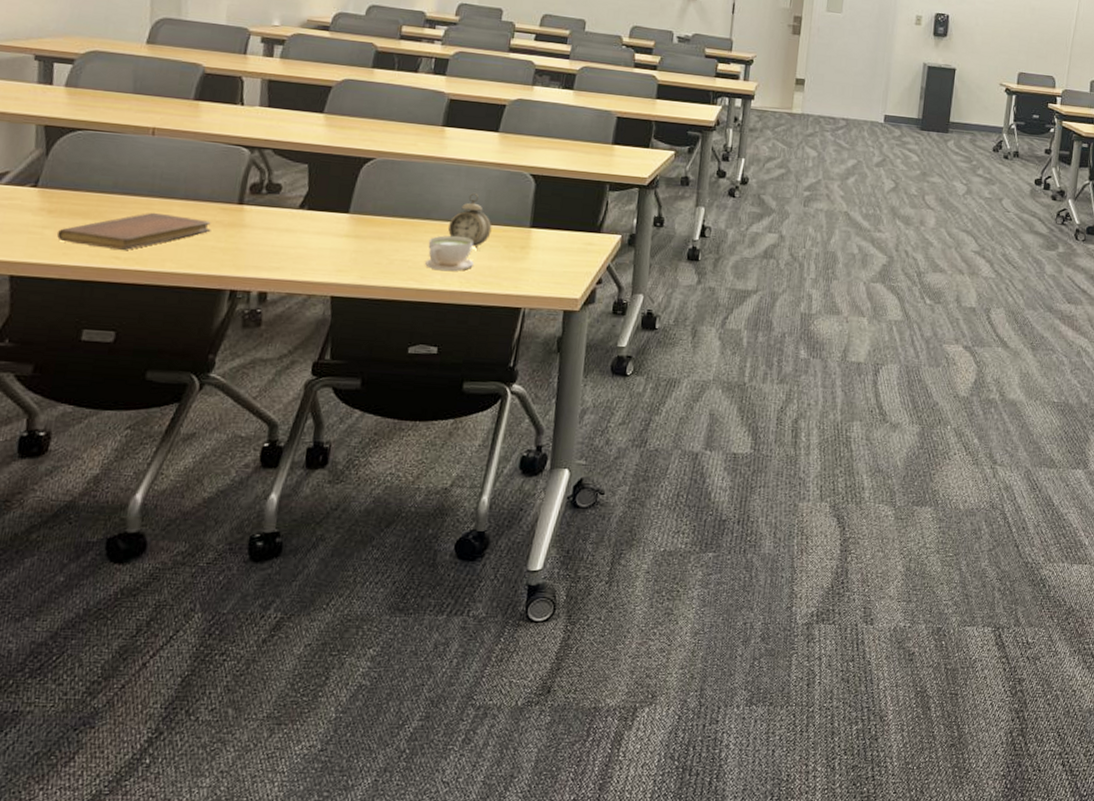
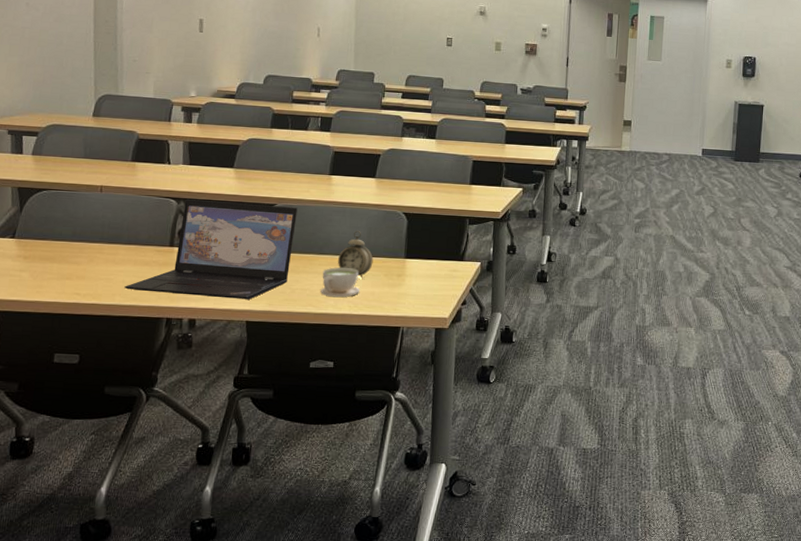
notebook: present [56,212,211,250] -> none [31,255,150,287]
laptop: none [177,147,402,271] -> present [124,198,298,300]

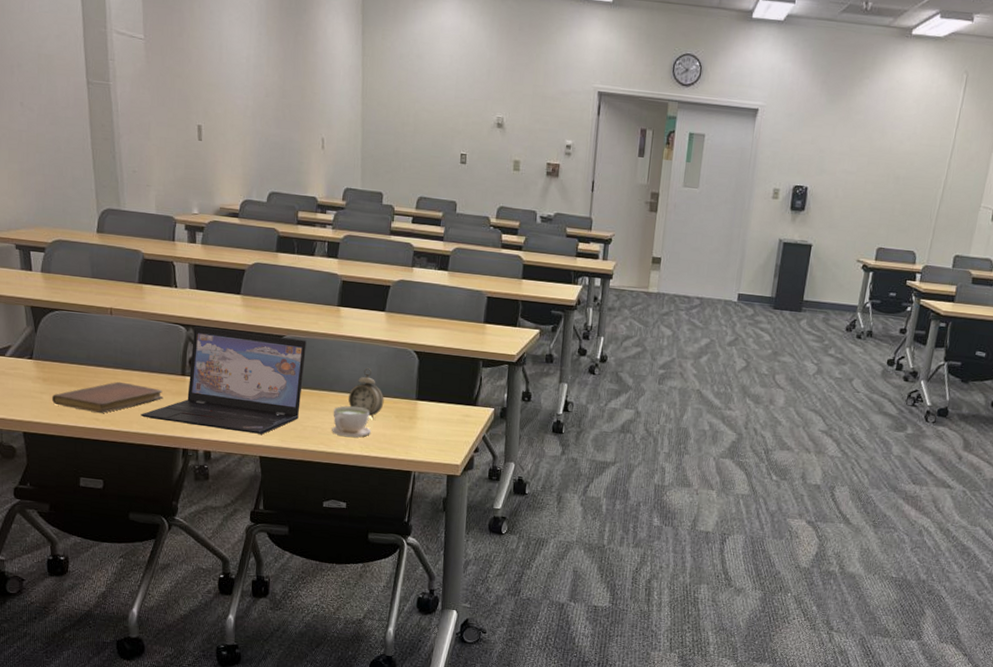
notebook: none [31,255,150,287] -> present [51,381,164,413]

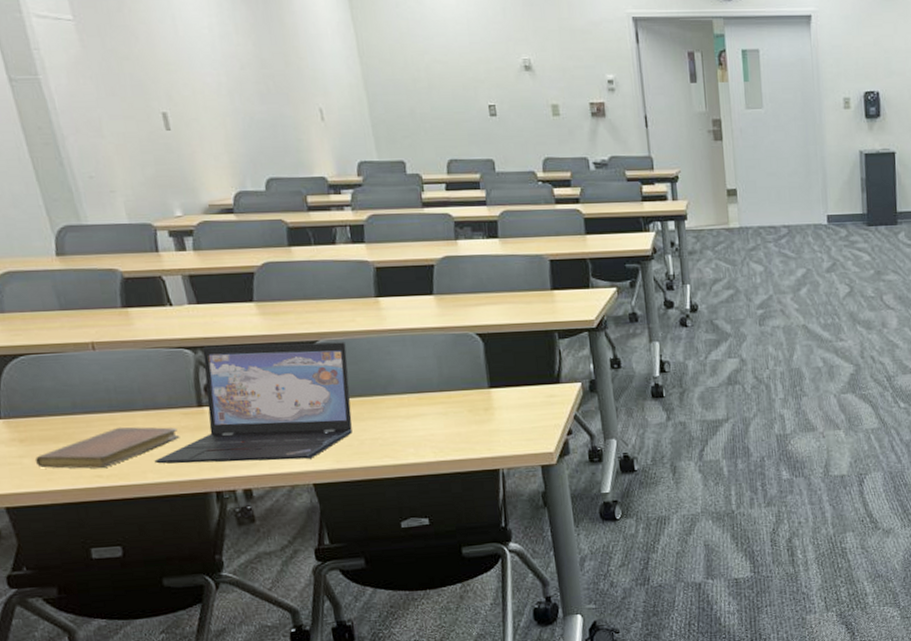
coffee cup: present [332,405,372,438] -> none [392,406,443,444]
alarm clock: present [348,368,384,419] -> none [408,362,452,418]

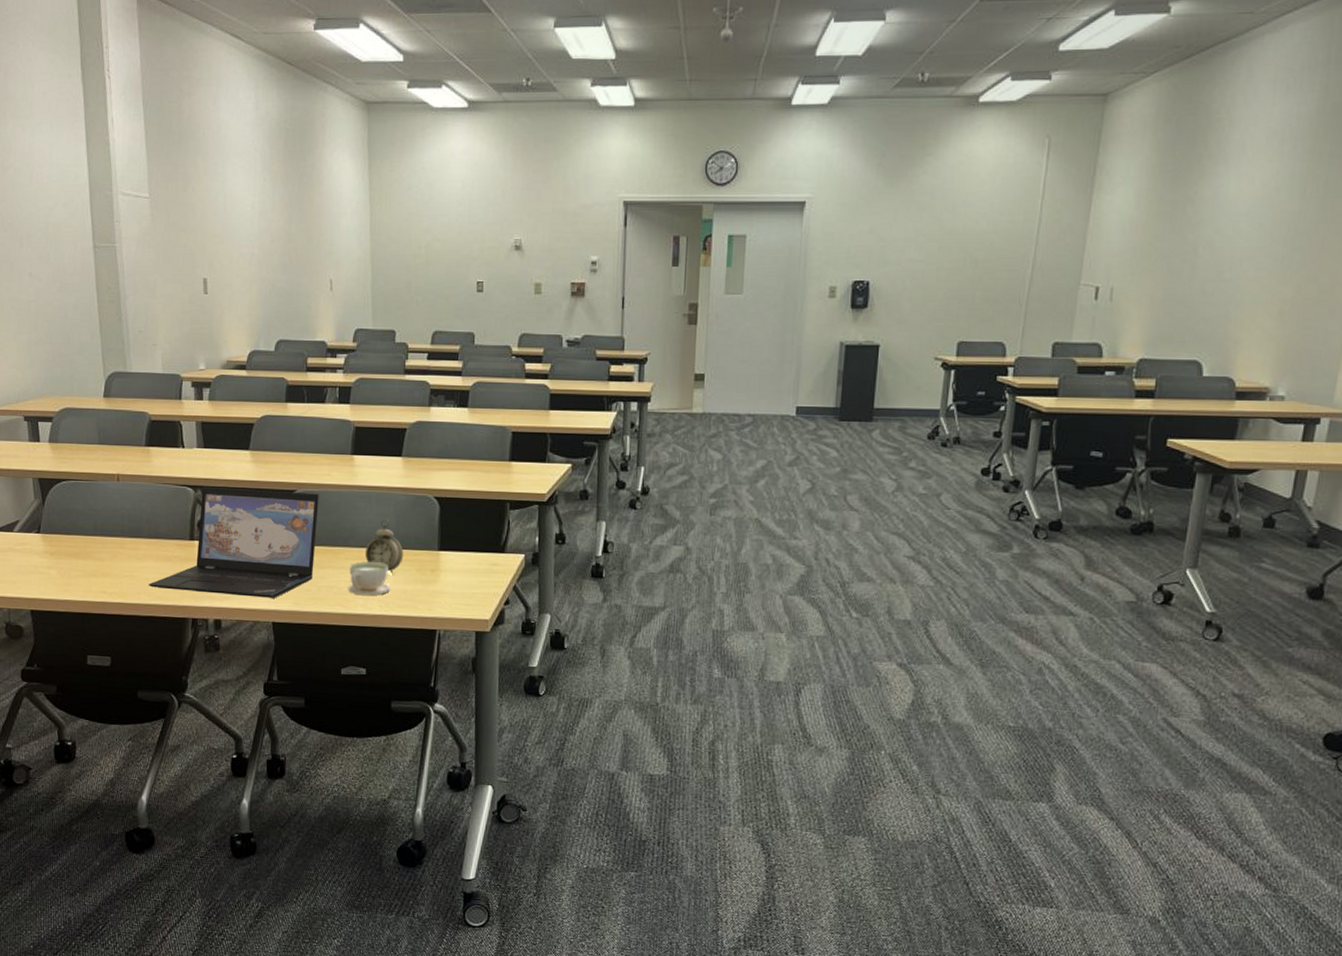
notebook: present [34,426,180,469] -> none [59,550,172,585]
coffee cup: none [392,406,443,444] -> present [348,561,391,596]
alarm clock: none [408,362,452,418] -> present [365,519,404,575]

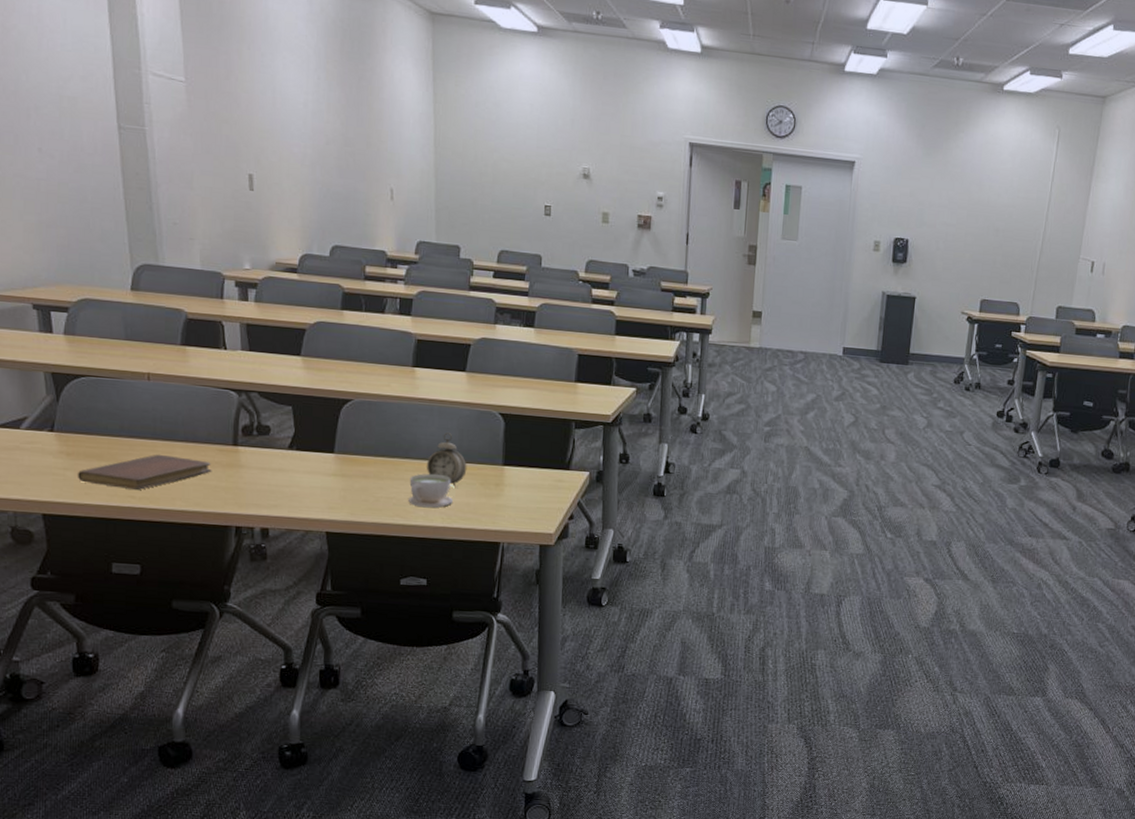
notebook: none [59,550,172,585] -> present [77,454,212,490]
laptop: present [148,486,319,598] -> none [185,390,378,508]

